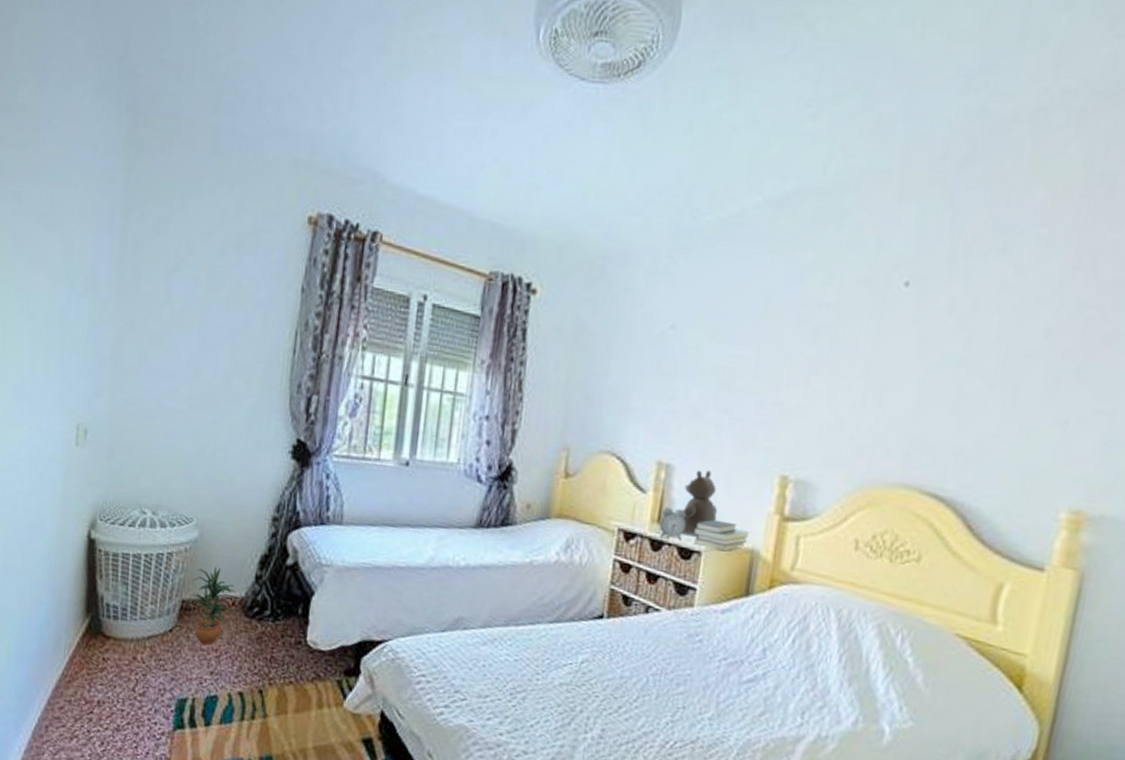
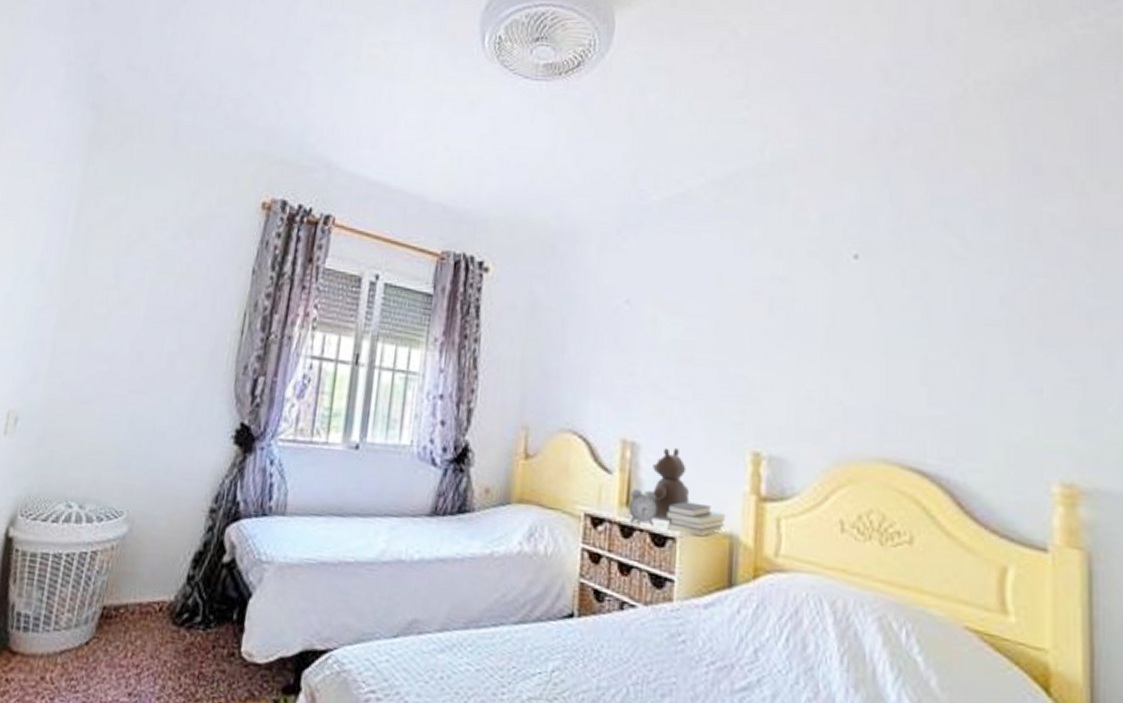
potted plant: present [189,567,236,645] -> none [111,566,164,660]

